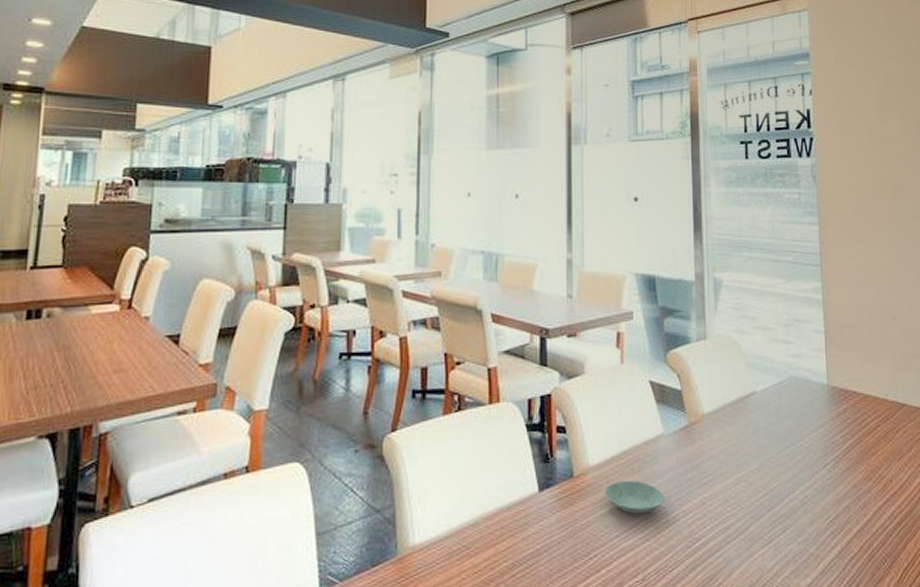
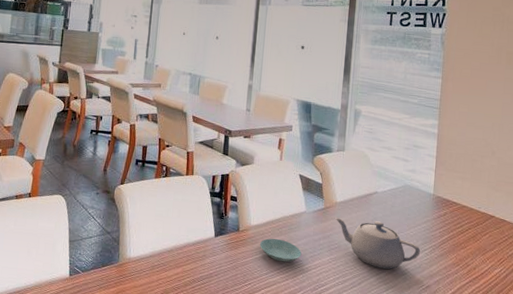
teapot: none [703,433,821,502] -> present [334,218,421,270]

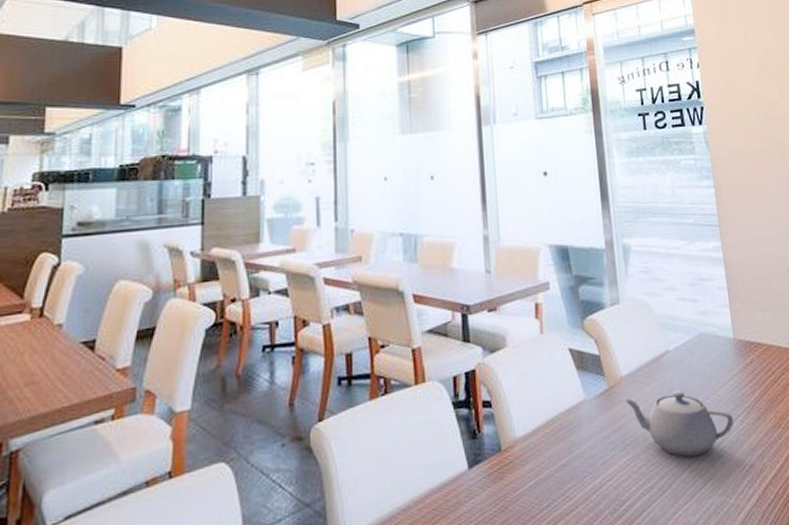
saucer: present [259,238,302,262] -> none [532,448,590,483]

